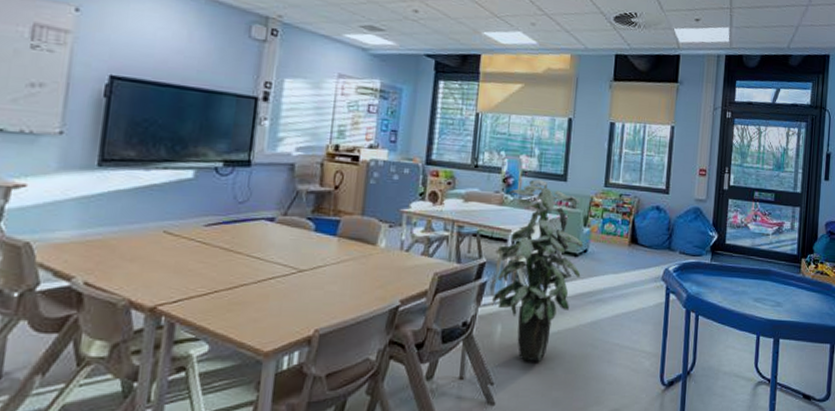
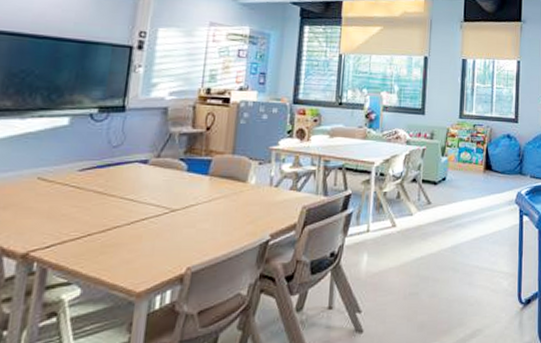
indoor plant: present [492,179,584,362] -> none [358,114,442,288]

